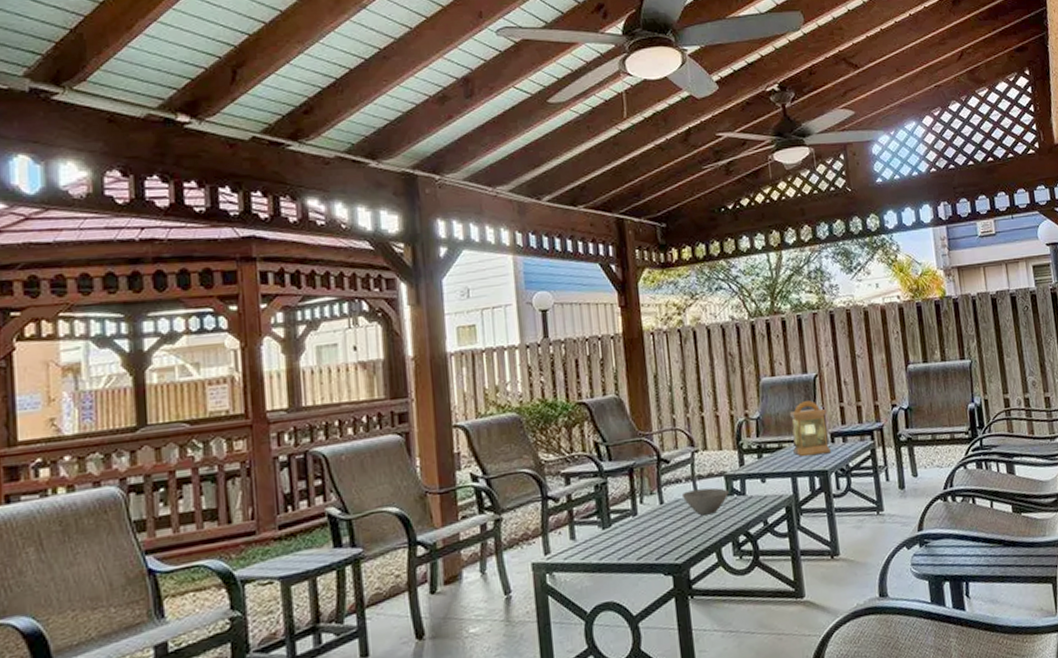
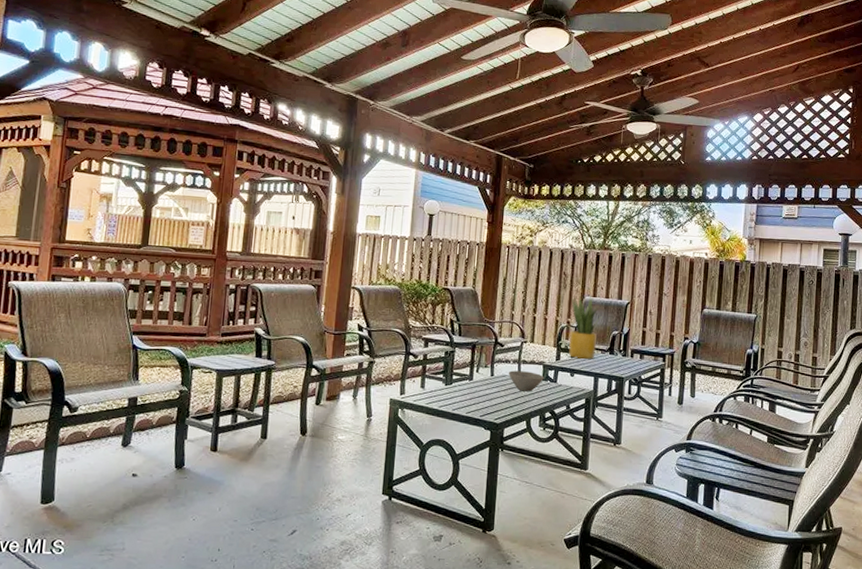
planter: none [744,376,788,459] -> present [569,296,601,360]
lantern: present [789,400,831,458] -> none [599,321,631,365]

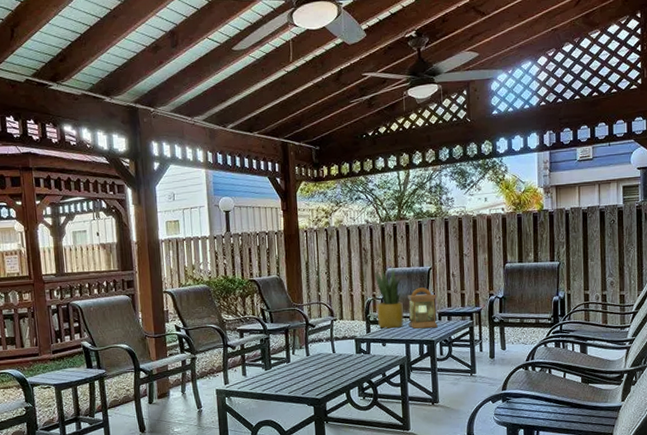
bowl: present [508,370,544,392] -> none [322,347,357,366]
lantern: none [599,321,631,365] -> present [407,287,438,330]

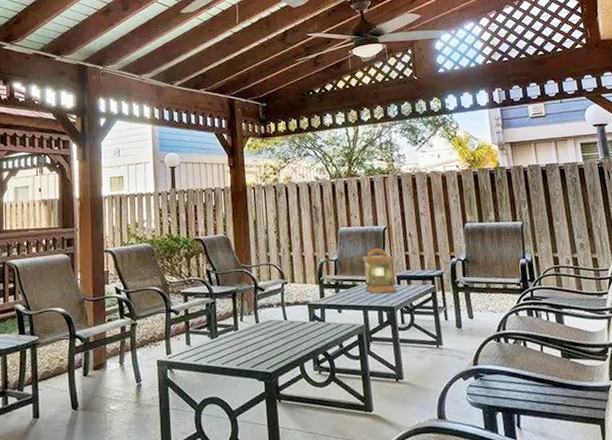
planter: present [374,267,405,329] -> none [326,226,360,294]

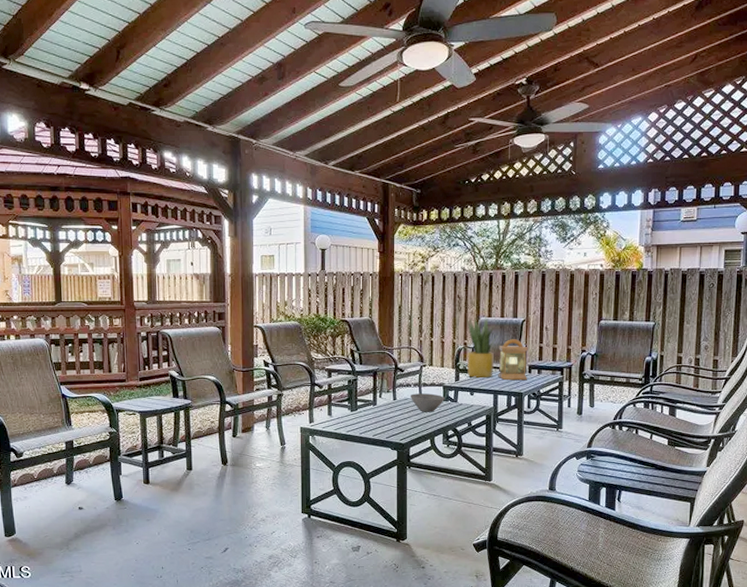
bowl: none [273,313,311,335] -> present [410,393,445,412]
planter: none [326,226,360,294] -> present [467,316,497,379]

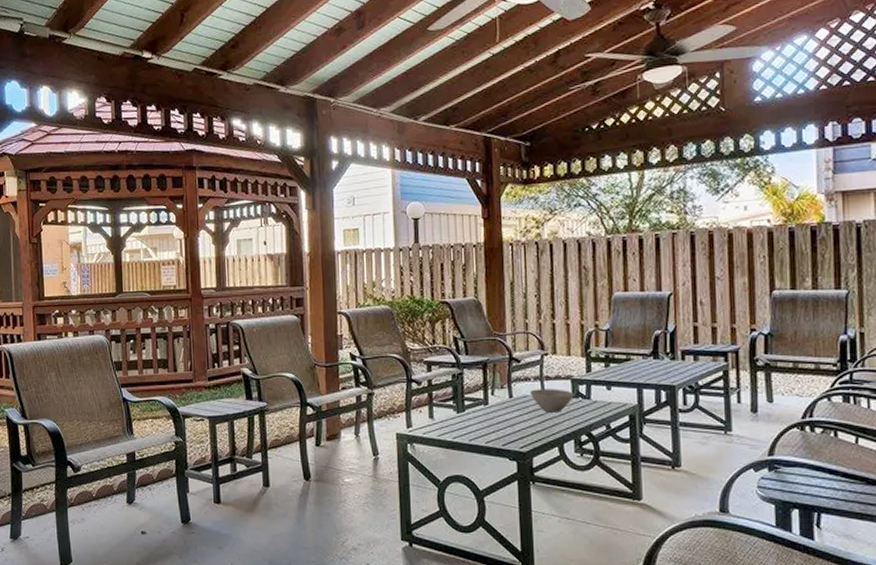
planter: present [467,316,497,379] -> none [597,291,638,369]
lantern: present [498,339,528,381] -> none [639,318,680,371]

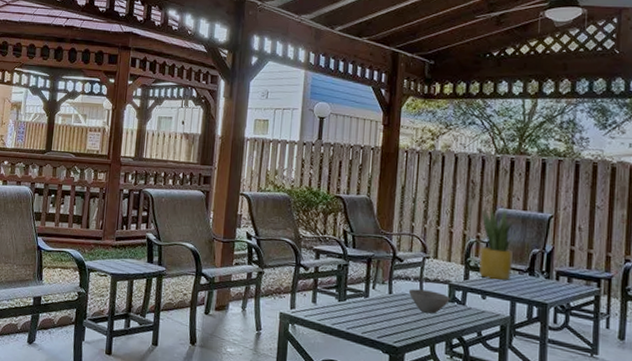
planter: none [597,291,638,369] -> present [479,207,518,281]

